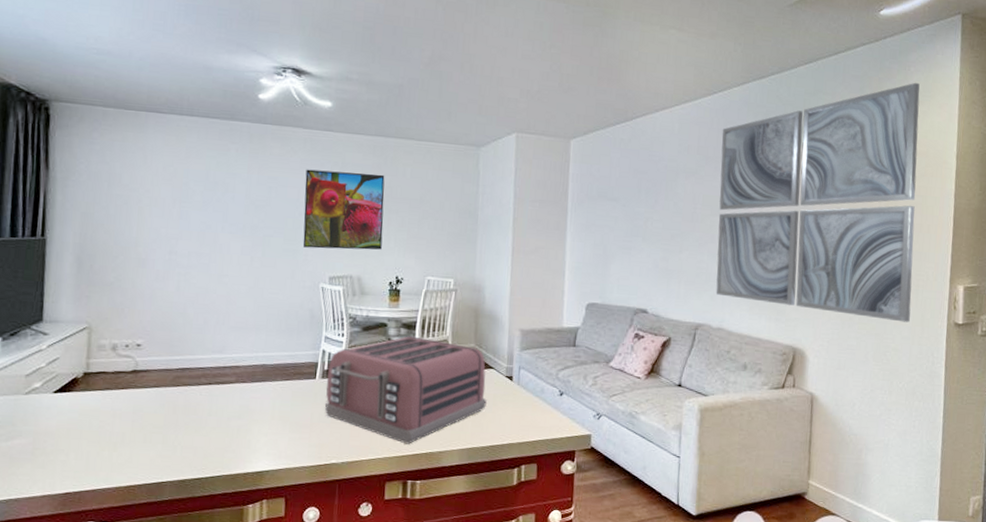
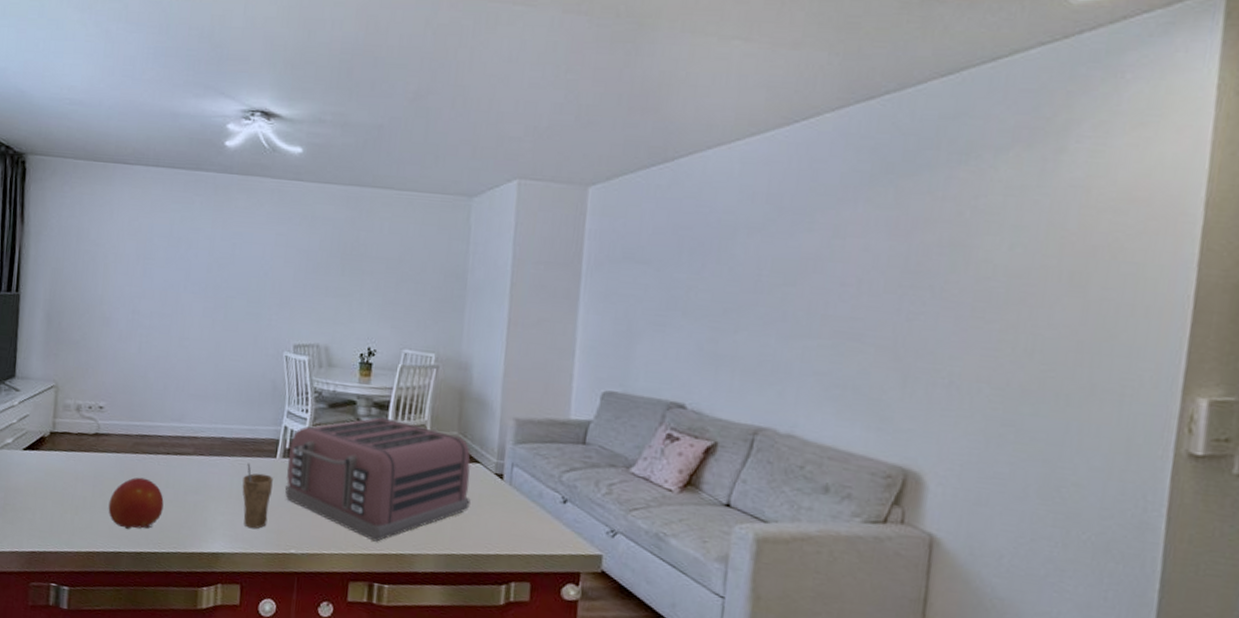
fruit: none [149,408,207,459] -> present [108,477,164,529]
cup: none [284,386,313,446] -> present [242,463,273,529]
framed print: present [303,169,385,250] -> none [267,223,359,316]
wall art: present [716,82,920,323] -> none [786,95,1141,448]

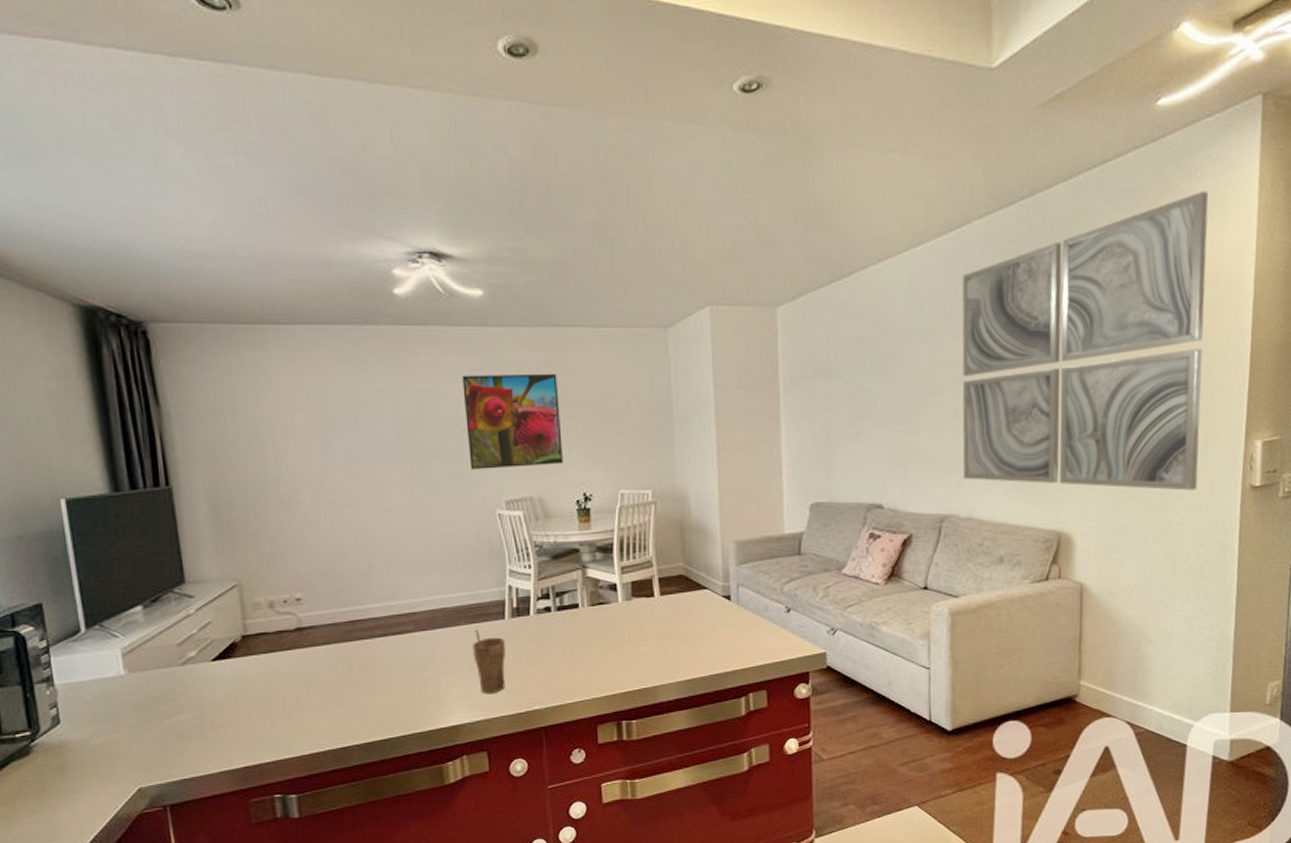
fruit: present [108,477,164,529] -> none [326,665,390,721]
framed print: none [267,223,359,316] -> present [462,373,563,470]
toaster: present [284,417,471,542] -> none [517,560,703,682]
wall art: none [786,95,1141,448] -> present [962,190,1209,491]

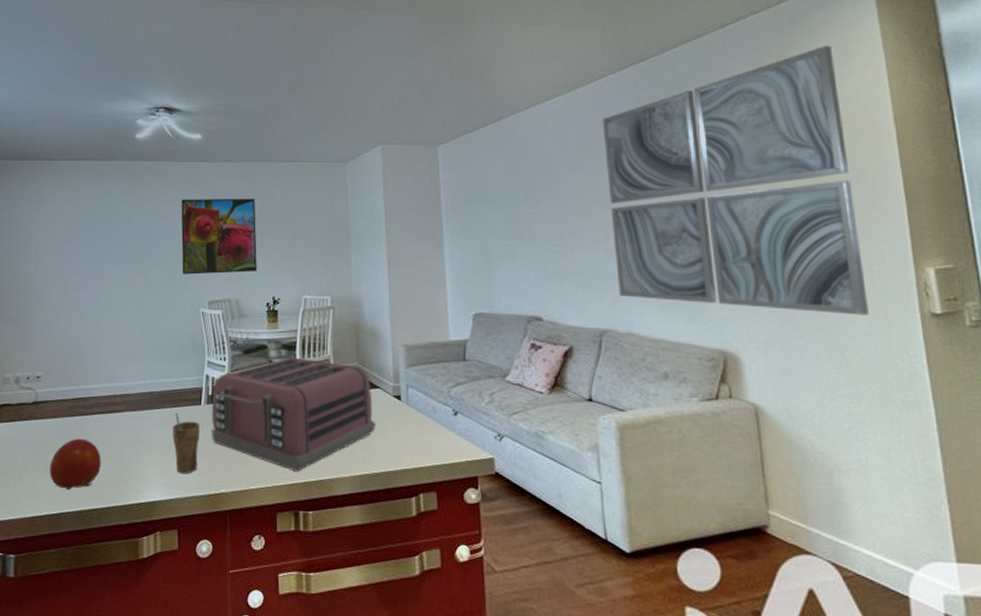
fruit: none [326,665,390,721] -> present [49,438,101,490]
toaster: none [517,560,703,682] -> present [211,357,375,472]

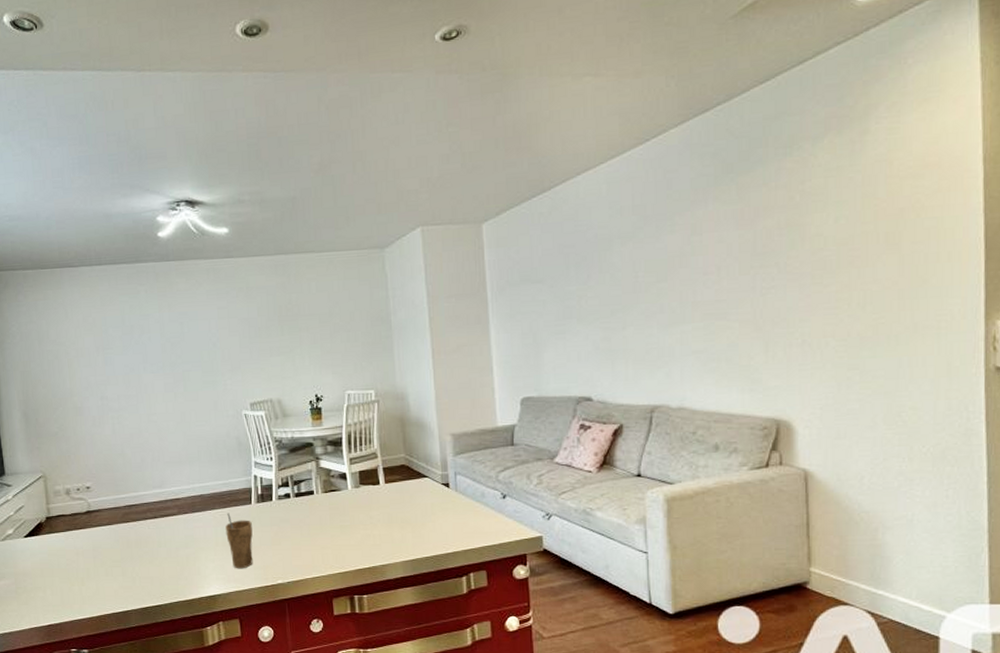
fruit: present [49,438,101,490] -> none [110,542,160,589]
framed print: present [181,198,257,274] -> none [213,293,297,377]
toaster: present [211,357,375,472] -> none [262,452,425,560]
wall art: present [602,45,869,316] -> none [661,76,931,375]

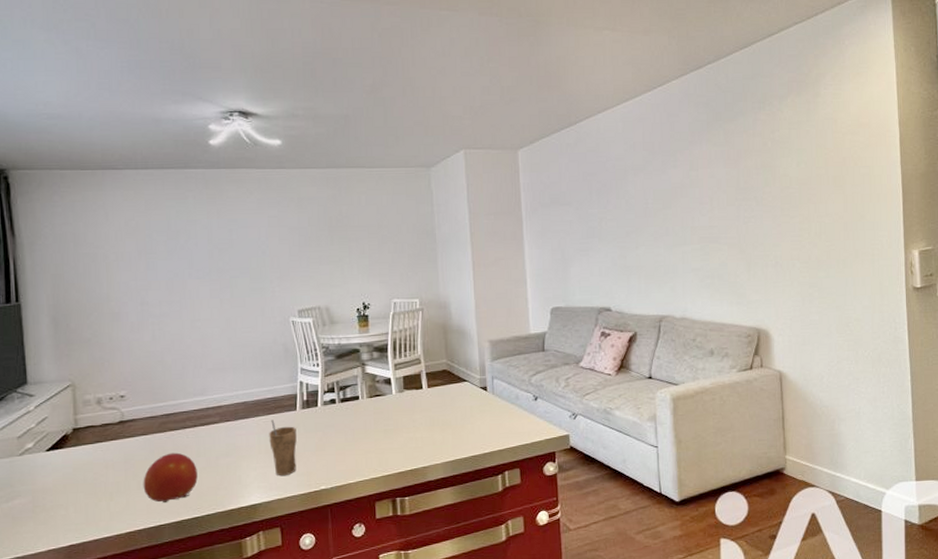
fruit: none [110,542,160,589] -> present [143,452,198,503]

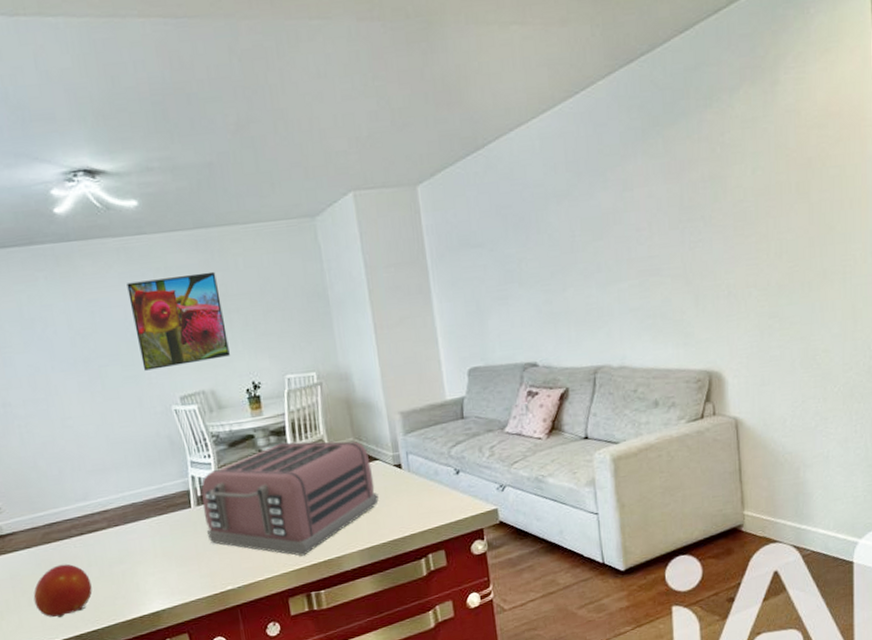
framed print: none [263,205,346,284] -> present [126,271,230,371]
cup: present [269,419,297,477] -> none [163,520,199,580]
toaster: none [307,358,464,464] -> present [201,441,379,556]

